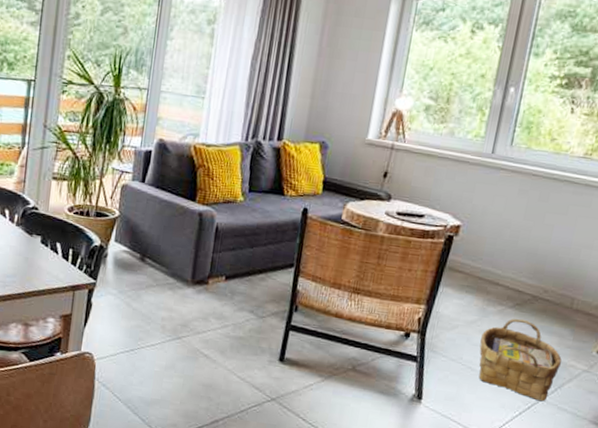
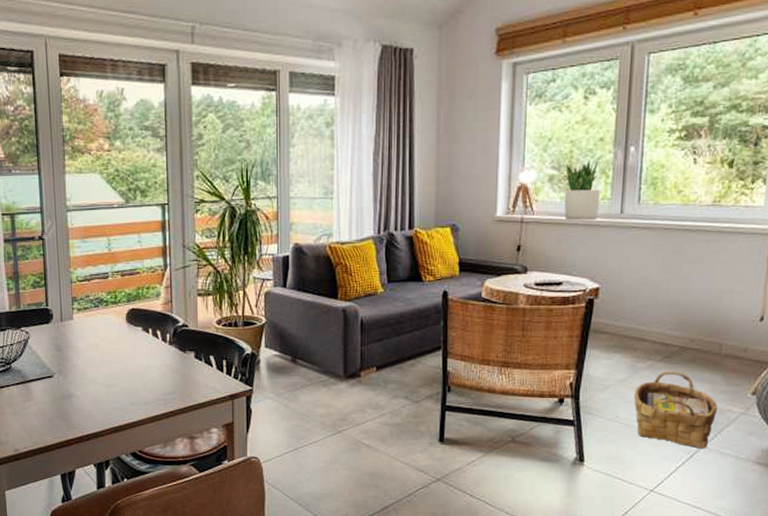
planter: none [435,94,477,157] -> present [564,159,601,221]

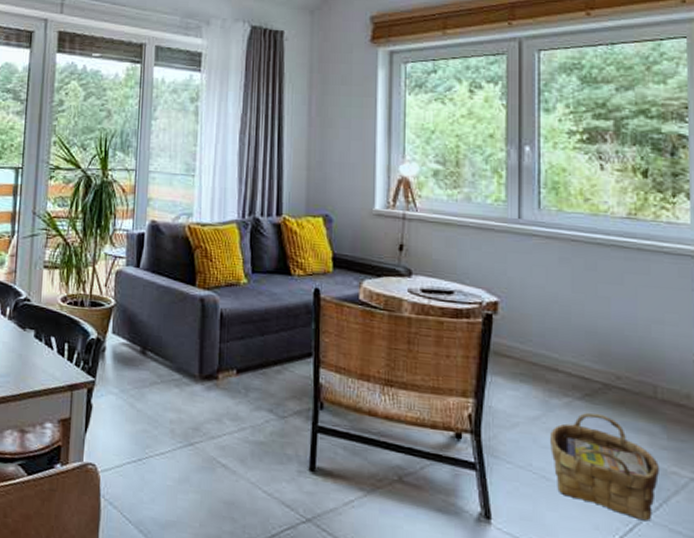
planter: present [564,159,601,221] -> none [451,156,493,224]

